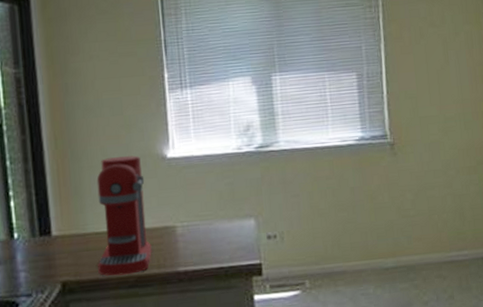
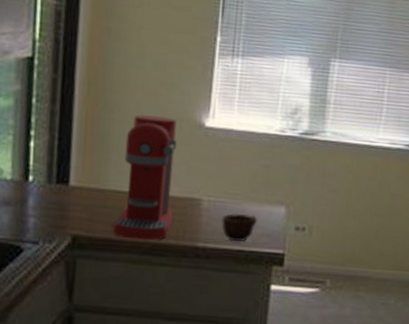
mug: none [197,232,231,261] -> present [222,213,258,242]

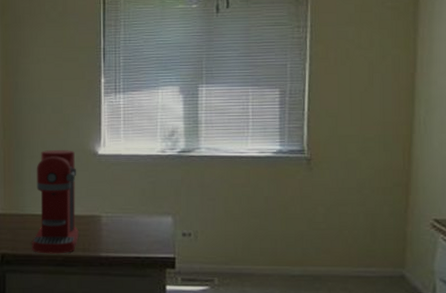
mug: present [222,213,258,242] -> none [119,225,150,250]

